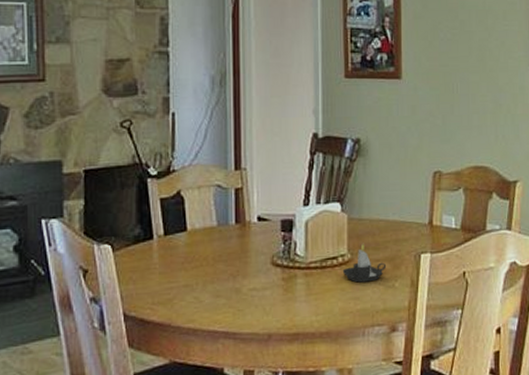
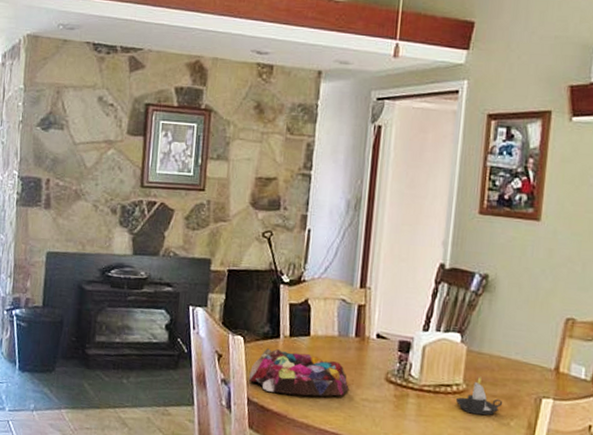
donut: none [123,252,235,302] -> present [249,348,349,397]

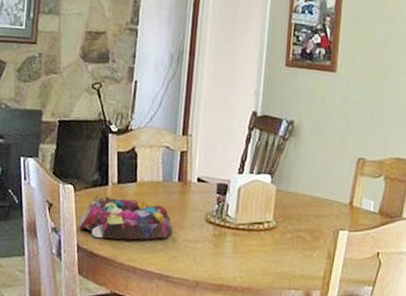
candle: present [455,376,502,416] -> none [266,213,306,249]

